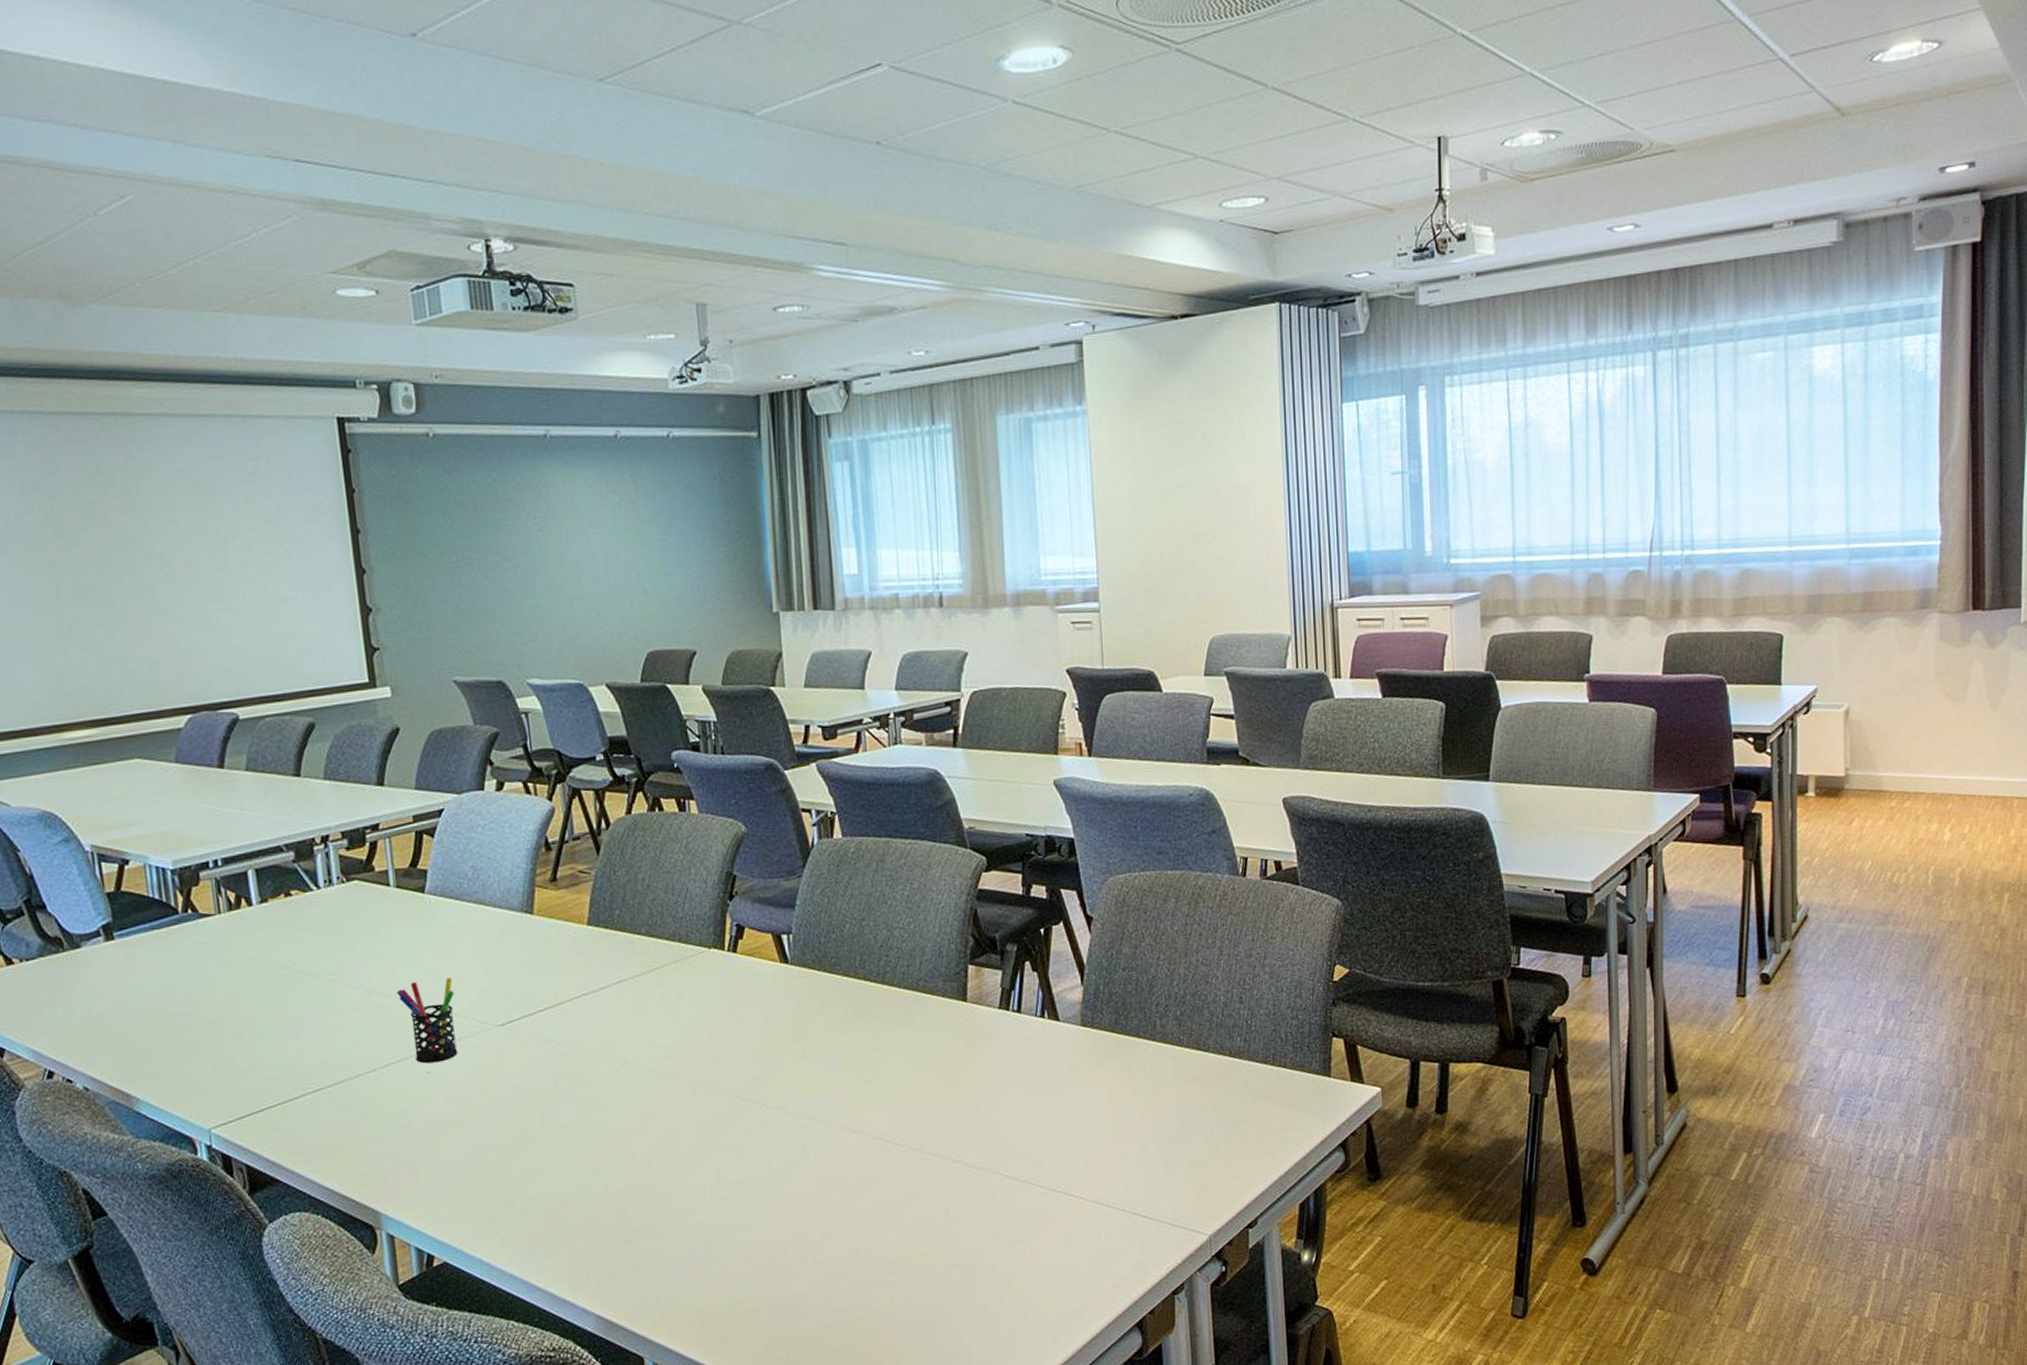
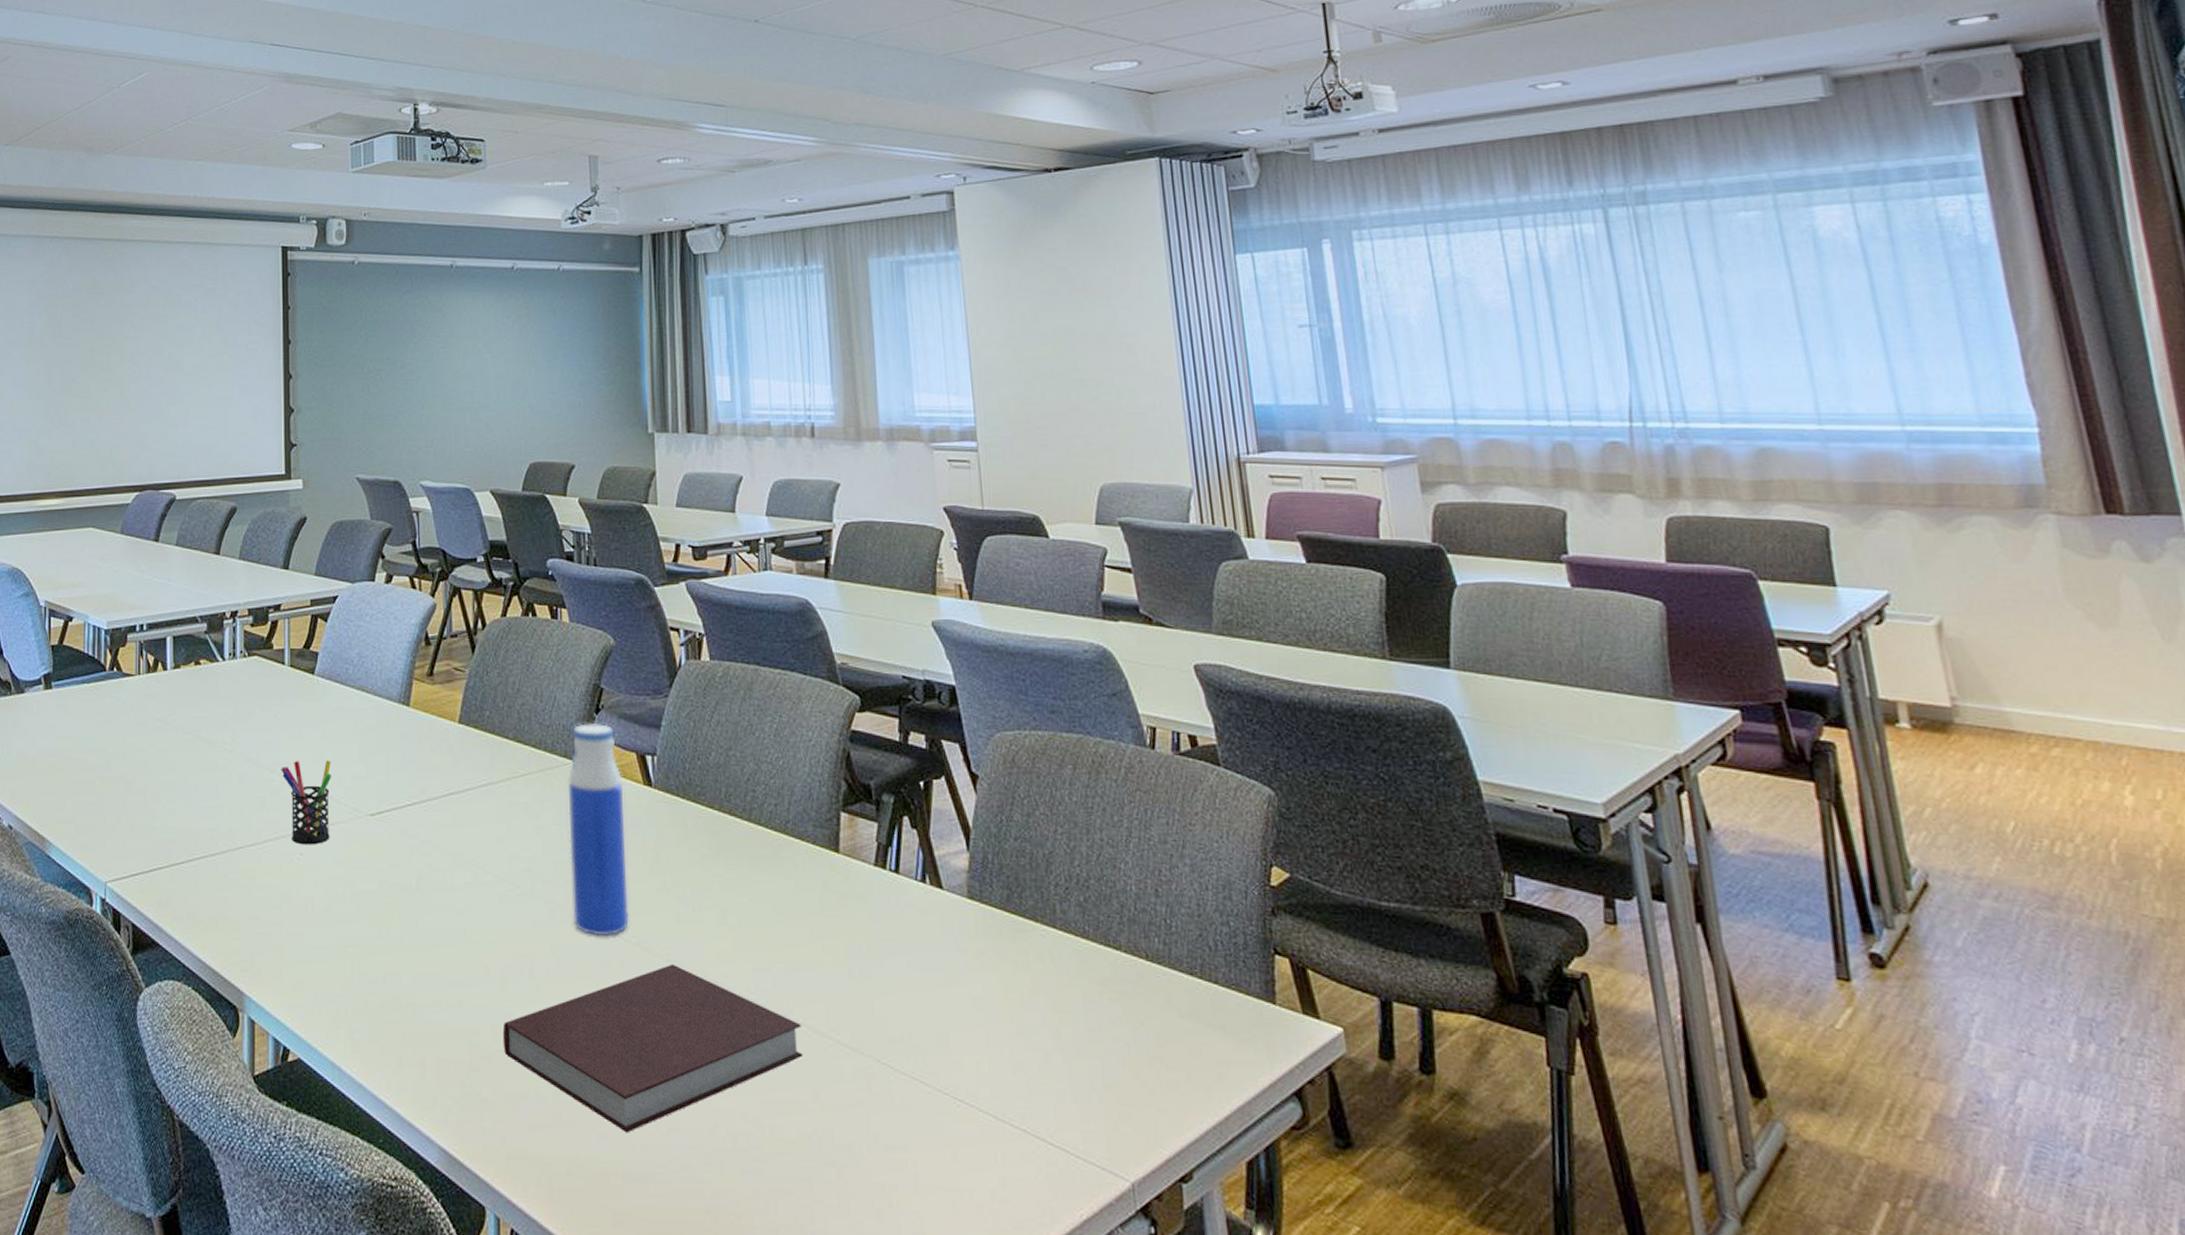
notebook: none [651,1120,935,1272] -> present [502,963,803,1133]
water bottle: none [703,909,771,1107] -> present [567,723,629,937]

